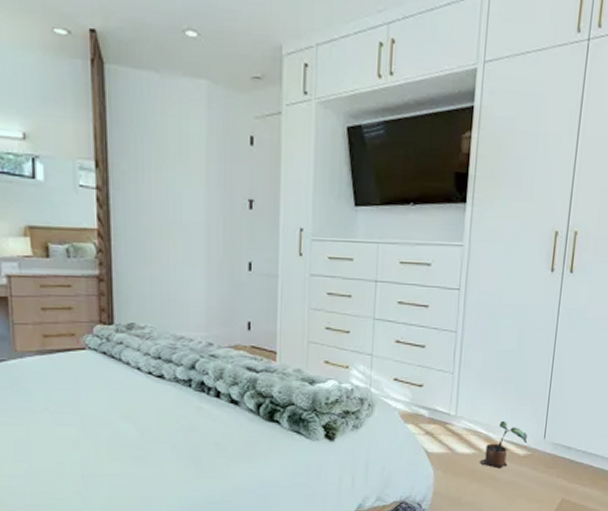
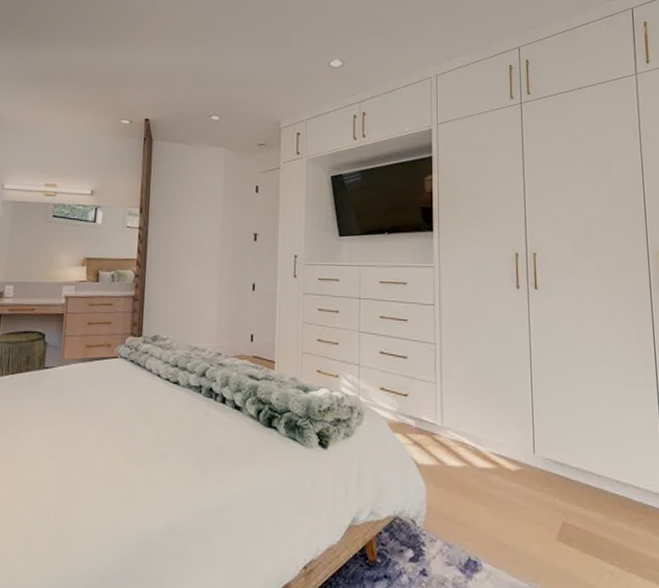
potted plant: present [479,420,527,469] -> none [470,432,516,484]

